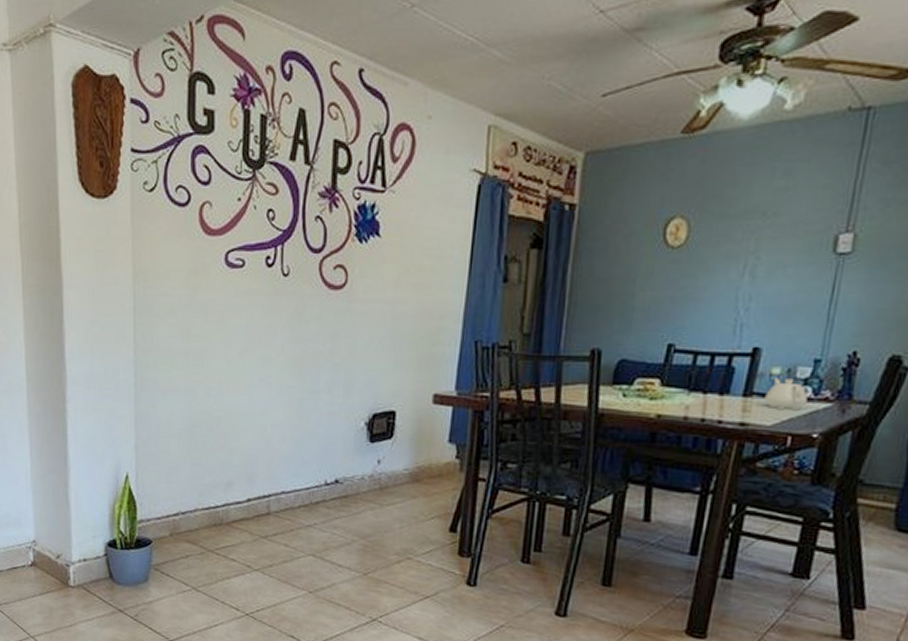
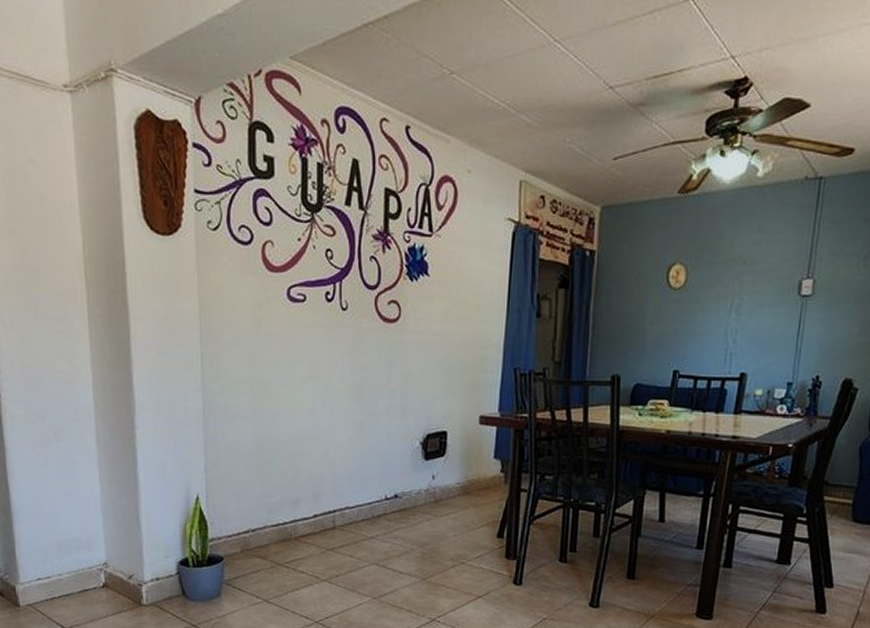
teapot: present [764,378,808,411] -> none [751,398,784,425]

